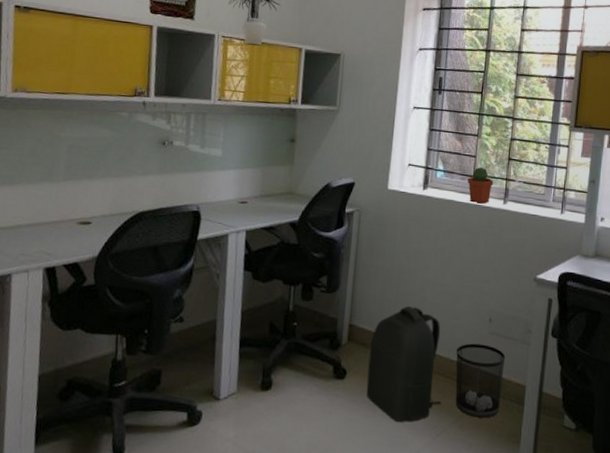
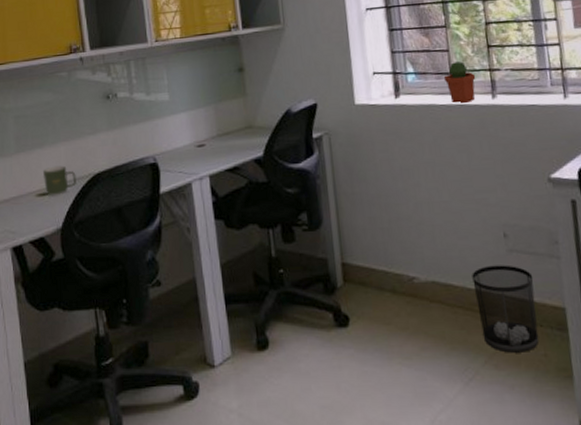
mug: none [87,198,120,227] -> present [43,165,76,197]
backpack: present [366,306,442,422] -> none [369,233,467,369]

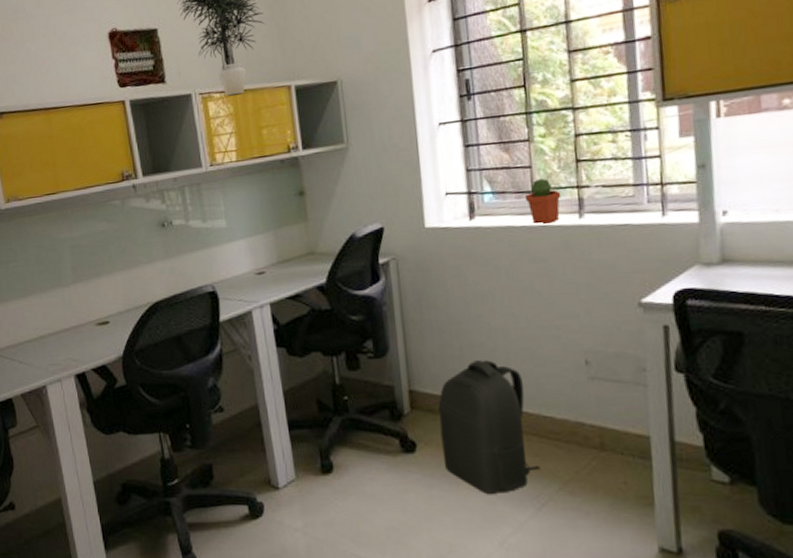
mug: present [43,165,76,197] -> none [102,294,135,325]
backpack: none [369,233,467,369] -> present [438,360,541,494]
waste bin: present [472,265,539,353] -> none [548,392,619,480]

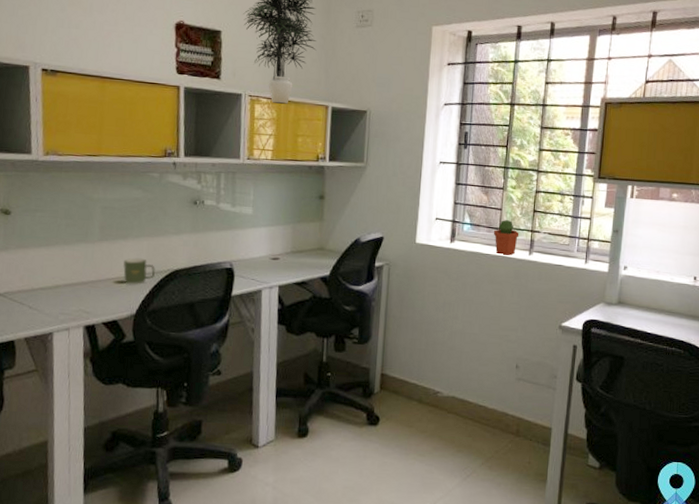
mug: none [102,294,135,325] -> present [123,258,155,285]
backpack: present [438,360,541,494] -> none [398,355,471,465]

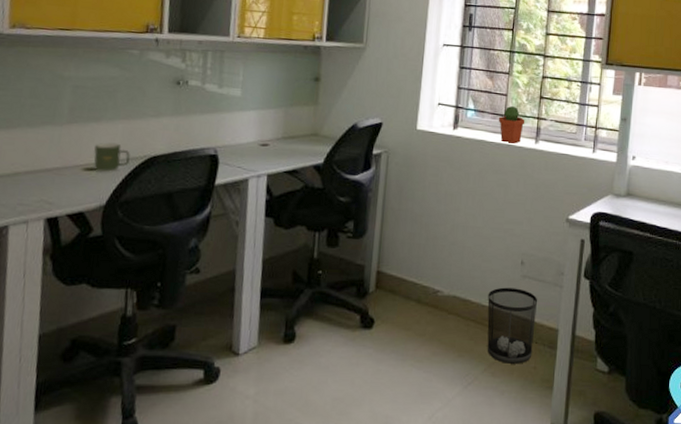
waste bin: none [484,389,532,459] -> present [487,287,538,364]

